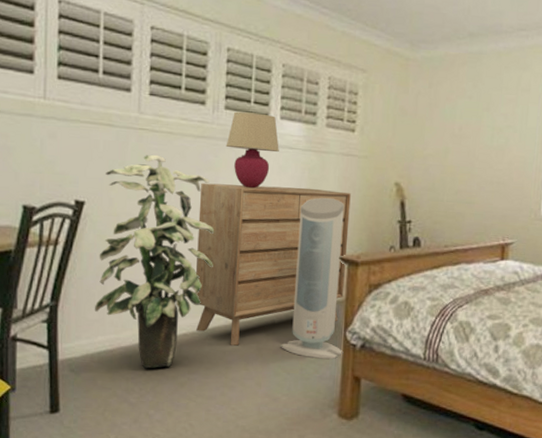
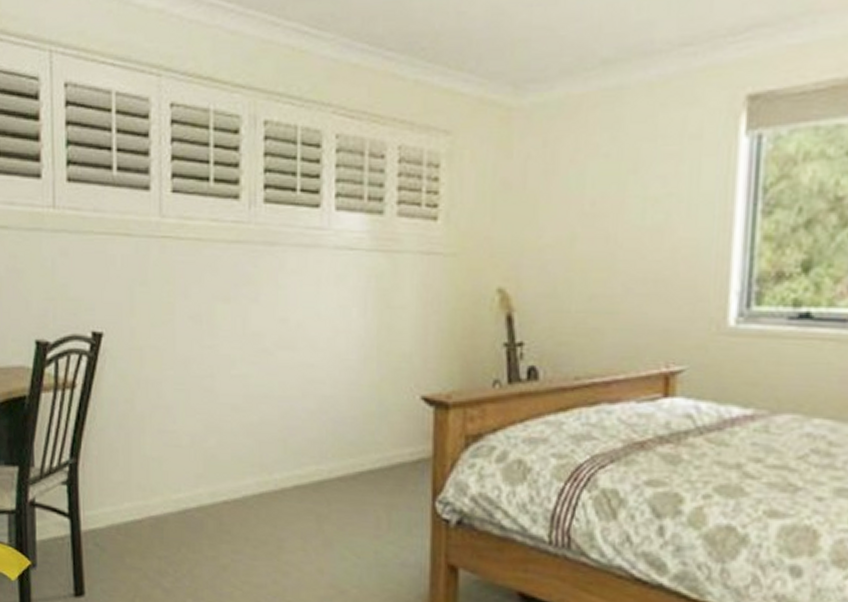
indoor plant: present [95,154,215,369] -> none [119,268,257,545]
dresser: present [194,183,351,346] -> none [235,302,435,518]
table lamp: present [225,111,279,189] -> none [266,204,336,307]
air purifier: present [281,197,344,359] -> none [347,314,433,539]

